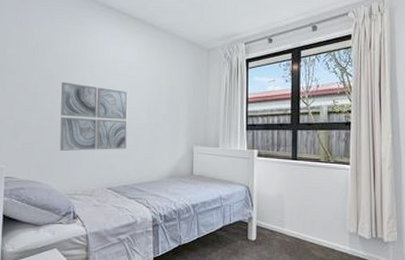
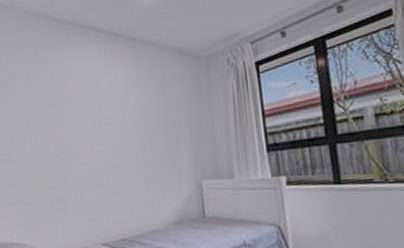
wall art: present [59,81,128,152] -> none [39,120,120,204]

